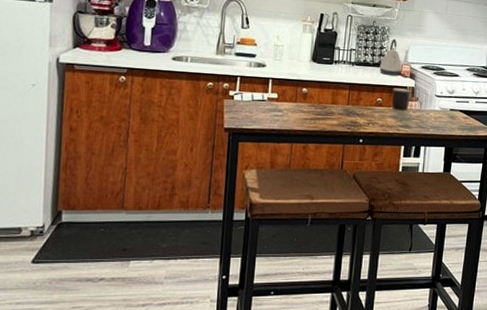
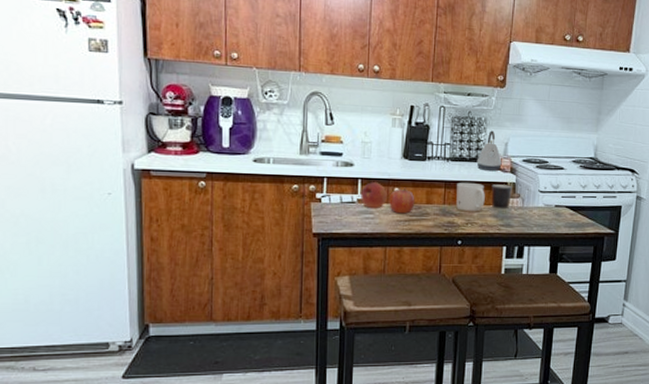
fruit: none [271,82,296,108] -> present [361,182,387,209]
fruit: none [297,88,321,113] -> present [389,187,415,214]
mug: none [359,85,386,115] -> present [456,182,485,214]

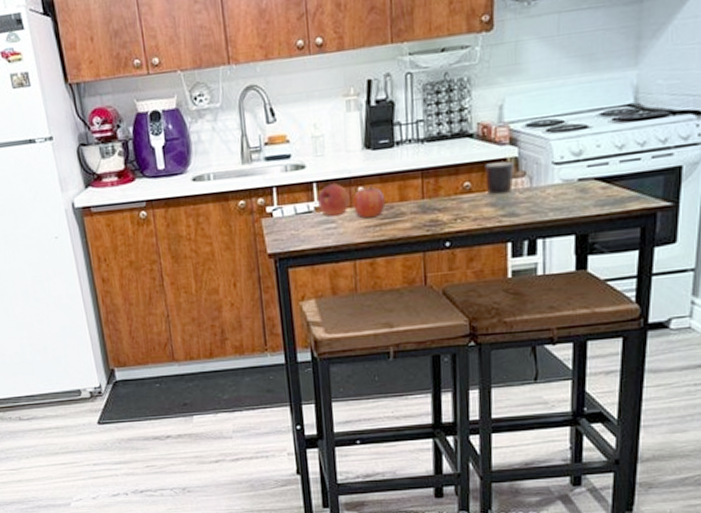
mug: present [456,182,485,214] -> none [437,165,477,207]
kettle: present [476,130,502,172] -> none [461,92,497,148]

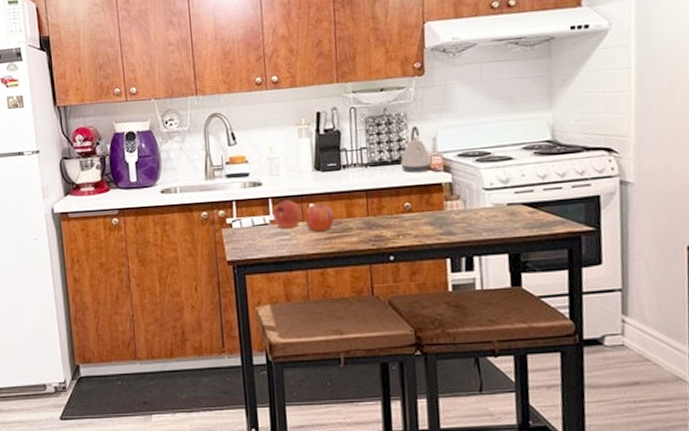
kettle: none [461,92,497,148] -> present [400,126,432,173]
mug: present [485,161,514,197] -> none [422,186,449,217]

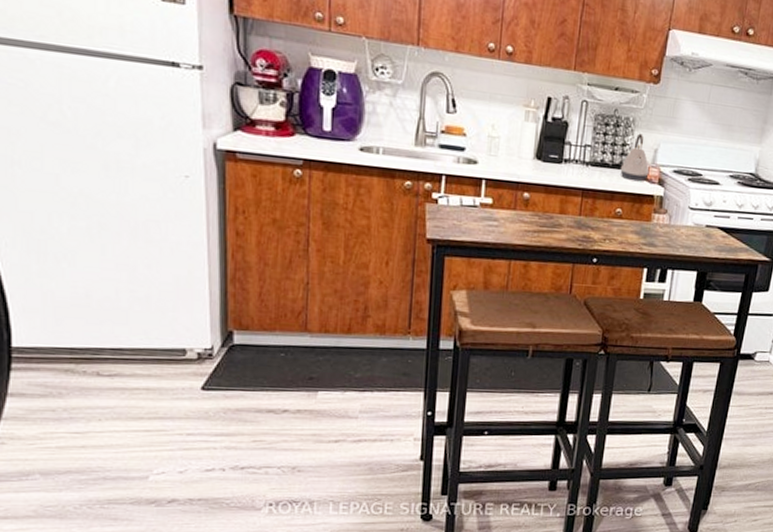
fruit: present [273,200,302,230] -> none [484,184,515,216]
fruit: present [305,202,334,232] -> none [517,193,547,224]

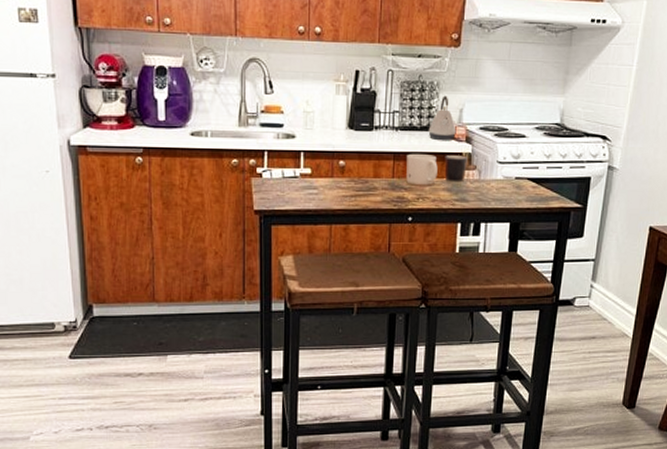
mug: none [593,191,628,229] -> present [406,153,438,188]
mug: none [634,196,659,228] -> present [444,155,468,184]

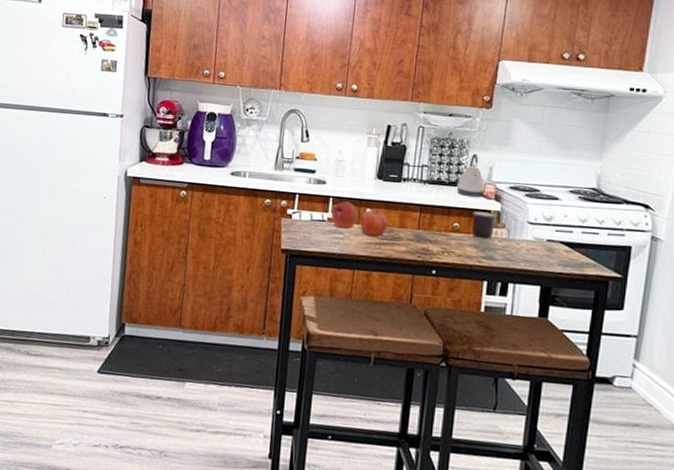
fruit: none [304,155,332,184] -> present [331,201,358,230]
fruit: none [334,160,362,189] -> present [360,208,388,237]
mug: present [406,153,438,188] -> none [432,207,465,242]

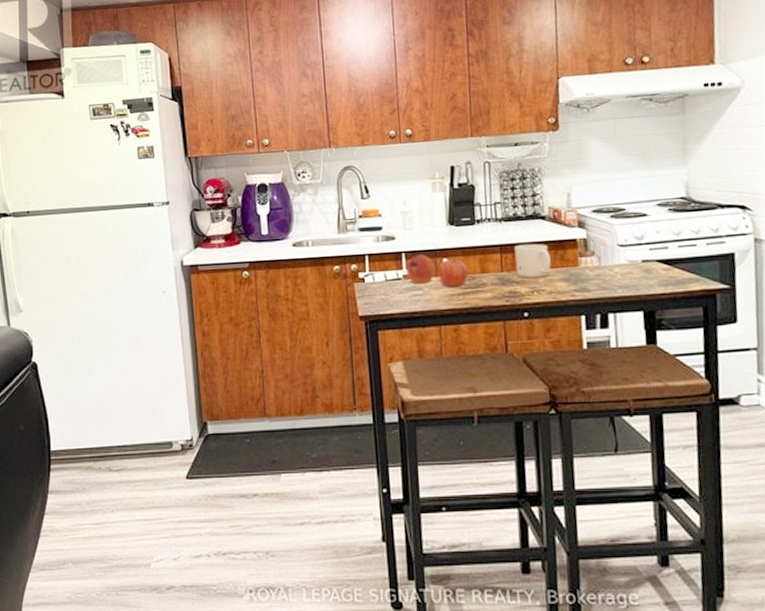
mug: none [432,207,465,242] -> present [514,243,551,280]
kettle: present [456,153,485,198] -> none [534,181,566,229]
mug: present [471,211,496,242] -> none [557,241,584,273]

